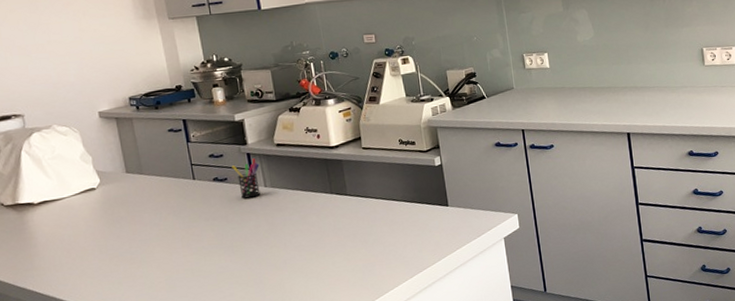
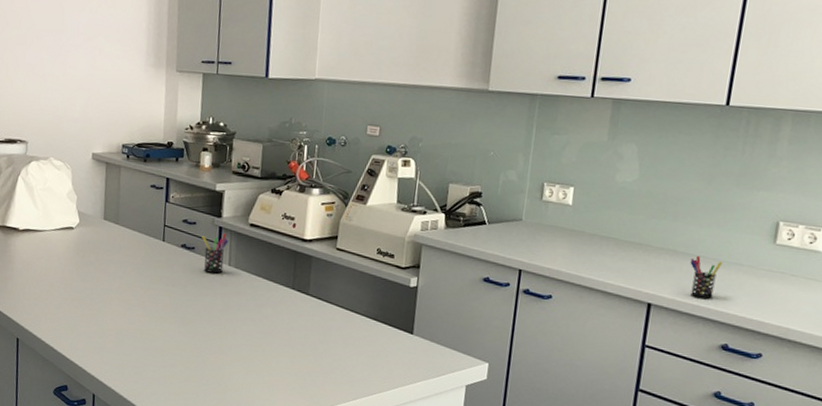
pen holder: none [649,86,673,120] -> present [690,255,723,299]

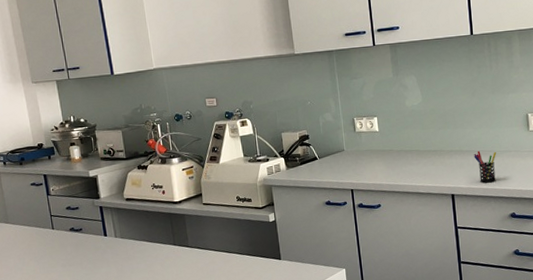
pen holder: present [201,233,229,274] -> none [86,211,111,248]

